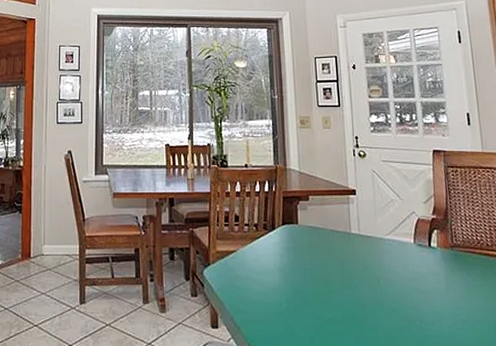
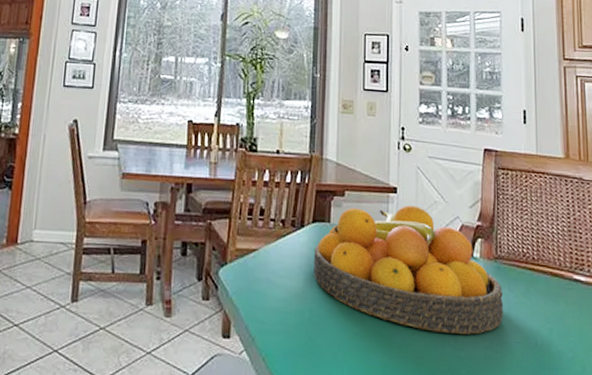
fruit bowl: none [285,205,464,316] -> present [313,205,504,335]

